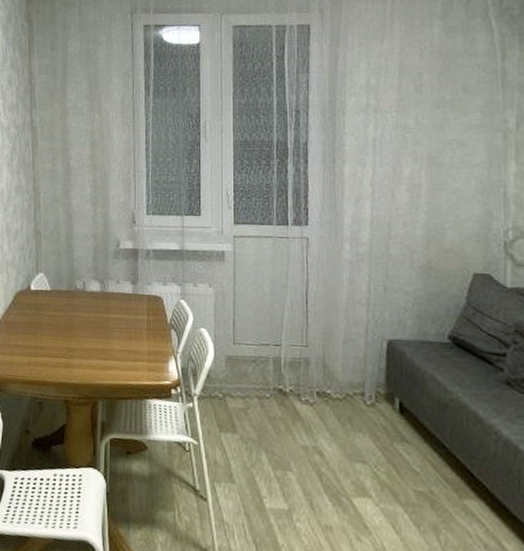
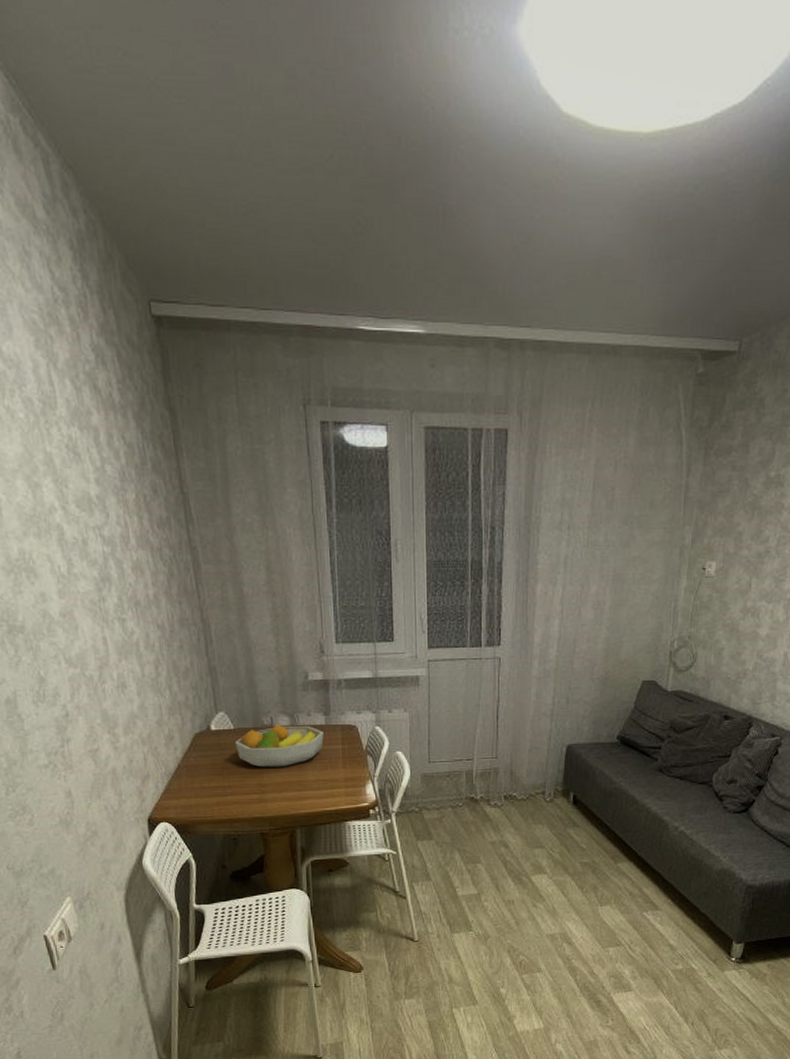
fruit bowl: none [49,288,130,333] -> present [234,723,324,768]

